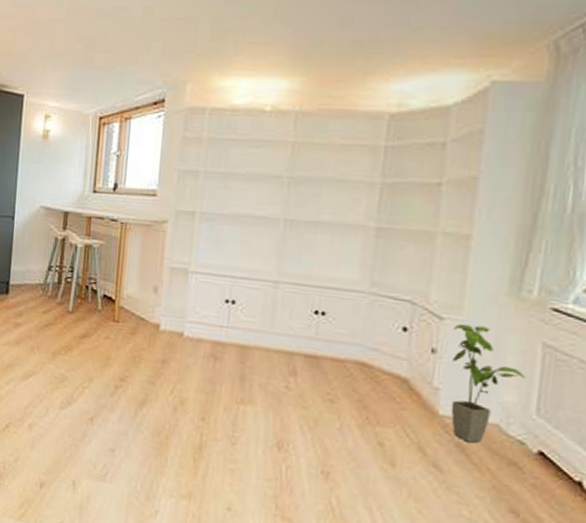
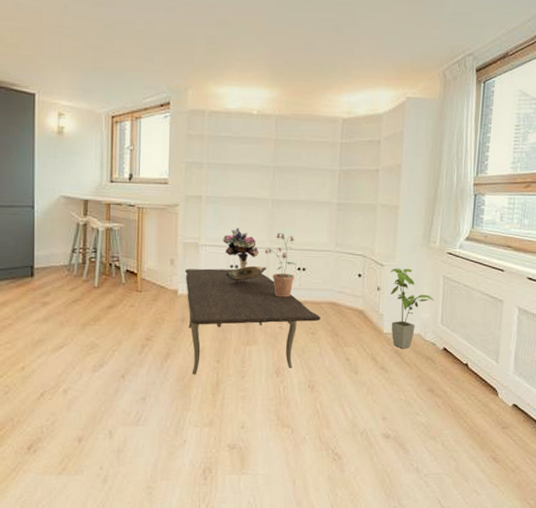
dining table: none [169,299,344,444] -> present [185,268,321,375]
bouquet: none [218,253,272,323] -> present [223,228,266,283]
potted plant: none [270,263,313,349] -> present [264,233,296,297]

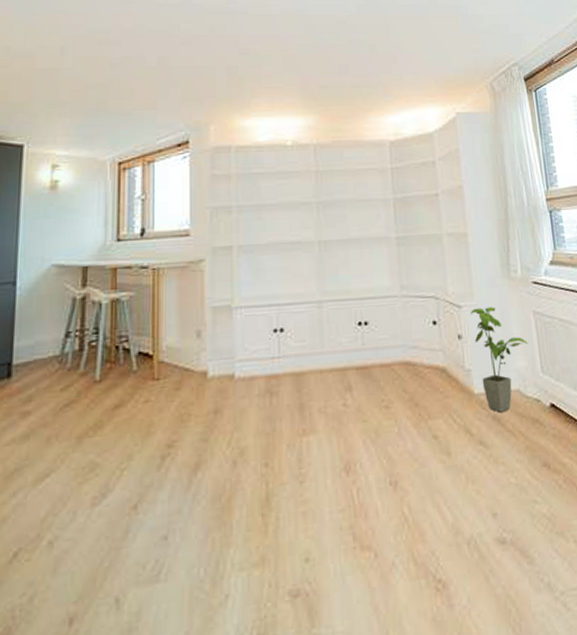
dining table: present [185,268,321,375] -> none [216,334,394,490]
bouquet: present [223,228,266,283] -> none [262,280,319,352]
potted plant: present [264,233,296,297] -> none [315,281,356,364]

